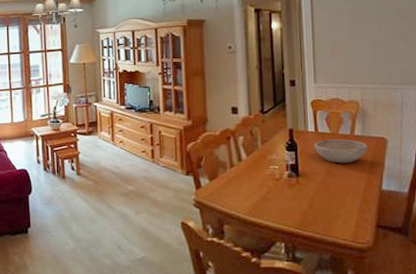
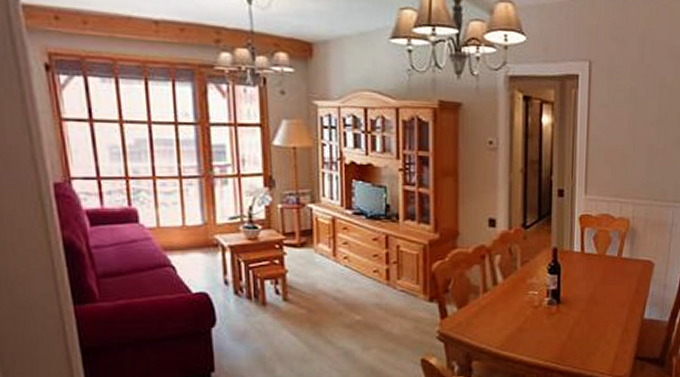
bowl: present [314,139,368,164] -> none [579,261,634,289]

